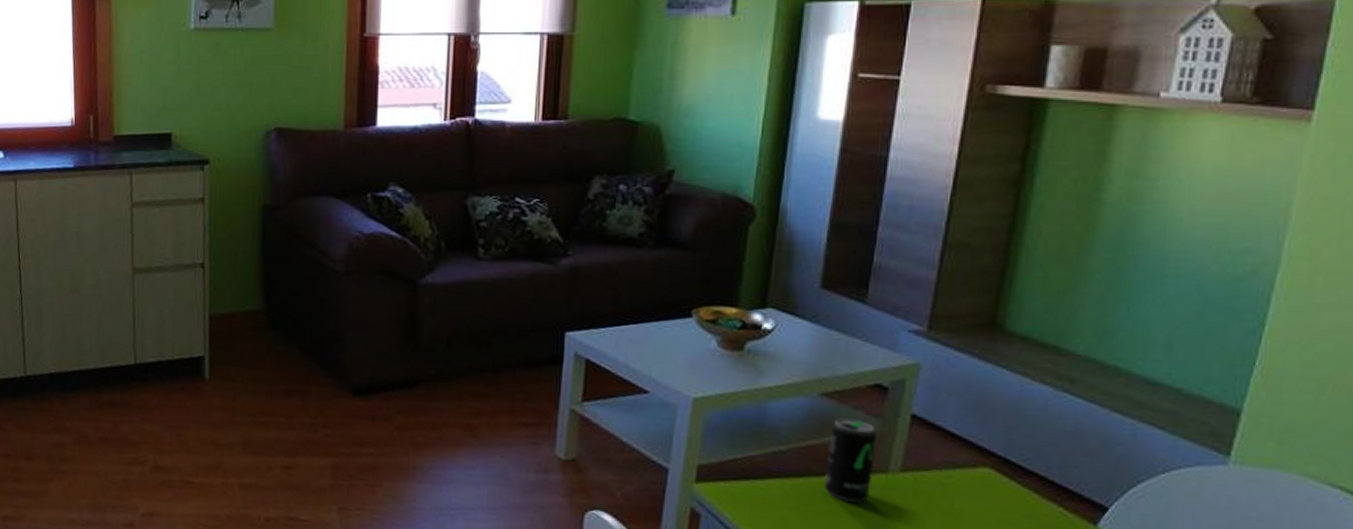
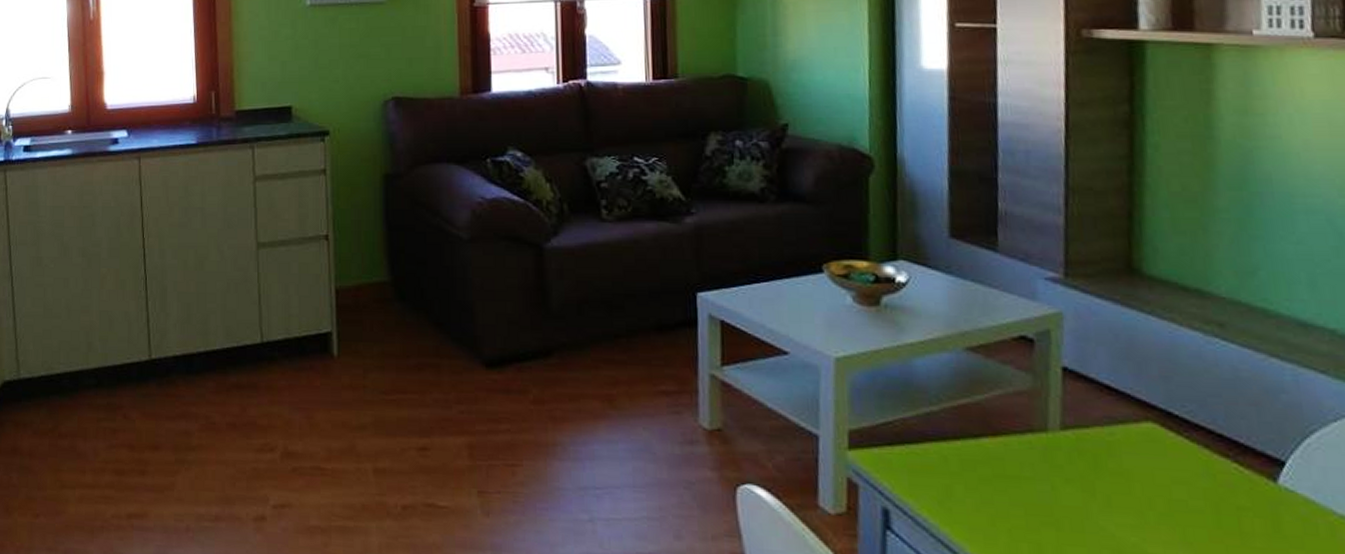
beverage can: present [825,417,877,503] -> none [981,373,1033,466]

